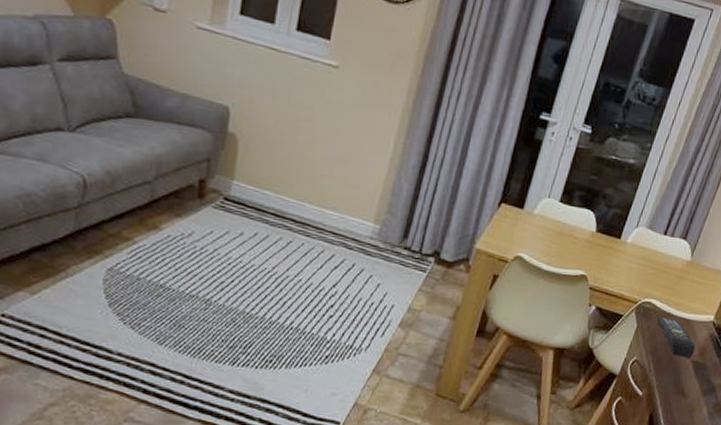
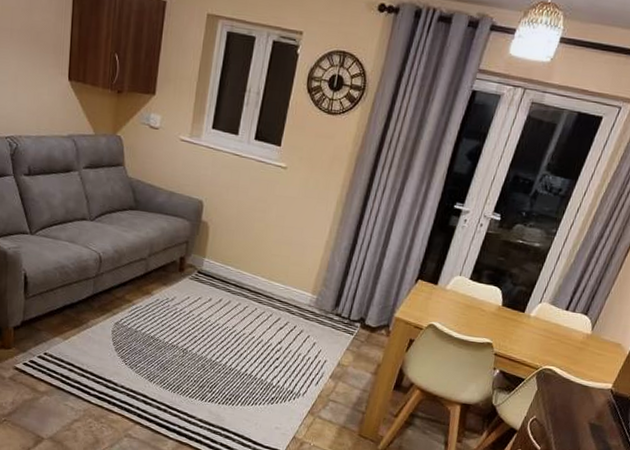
remote control: present [656,316,695,358] -> none [556,381,593,421]

